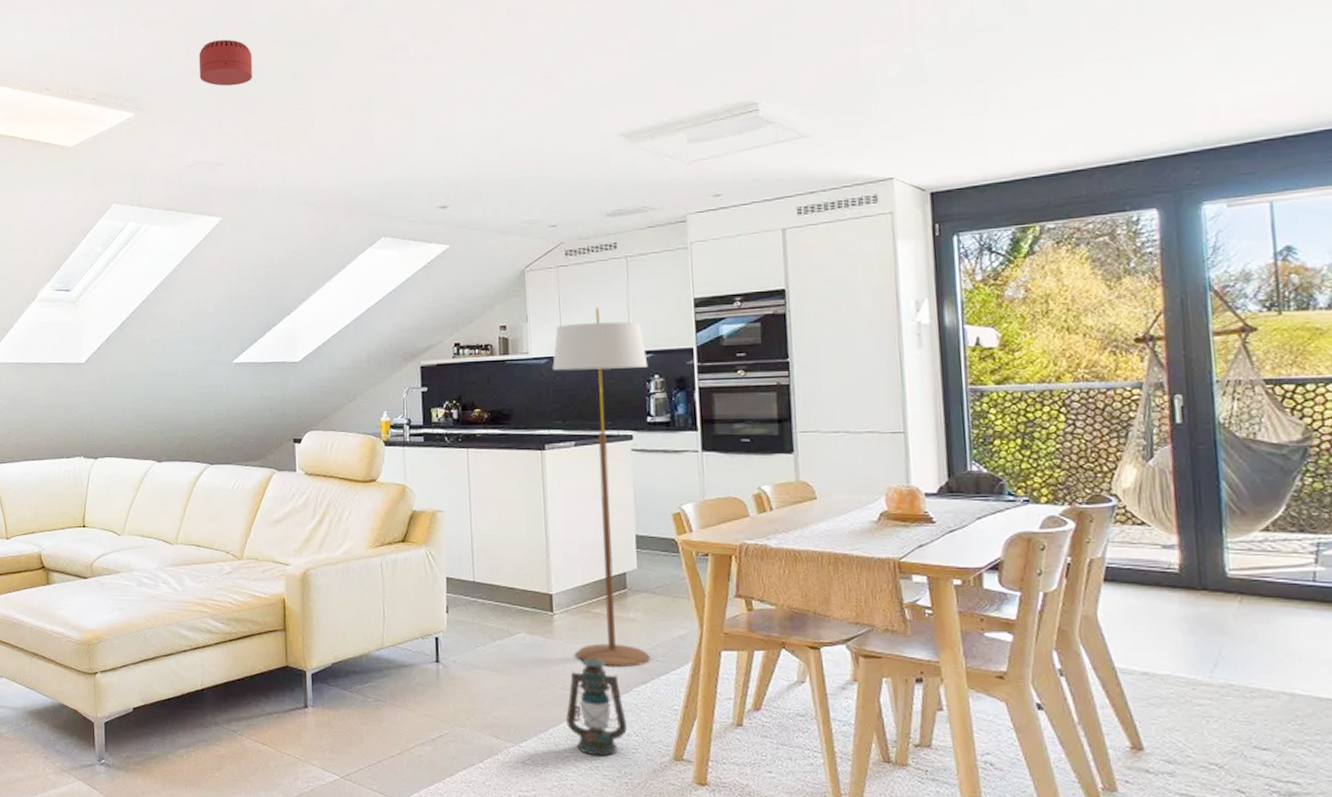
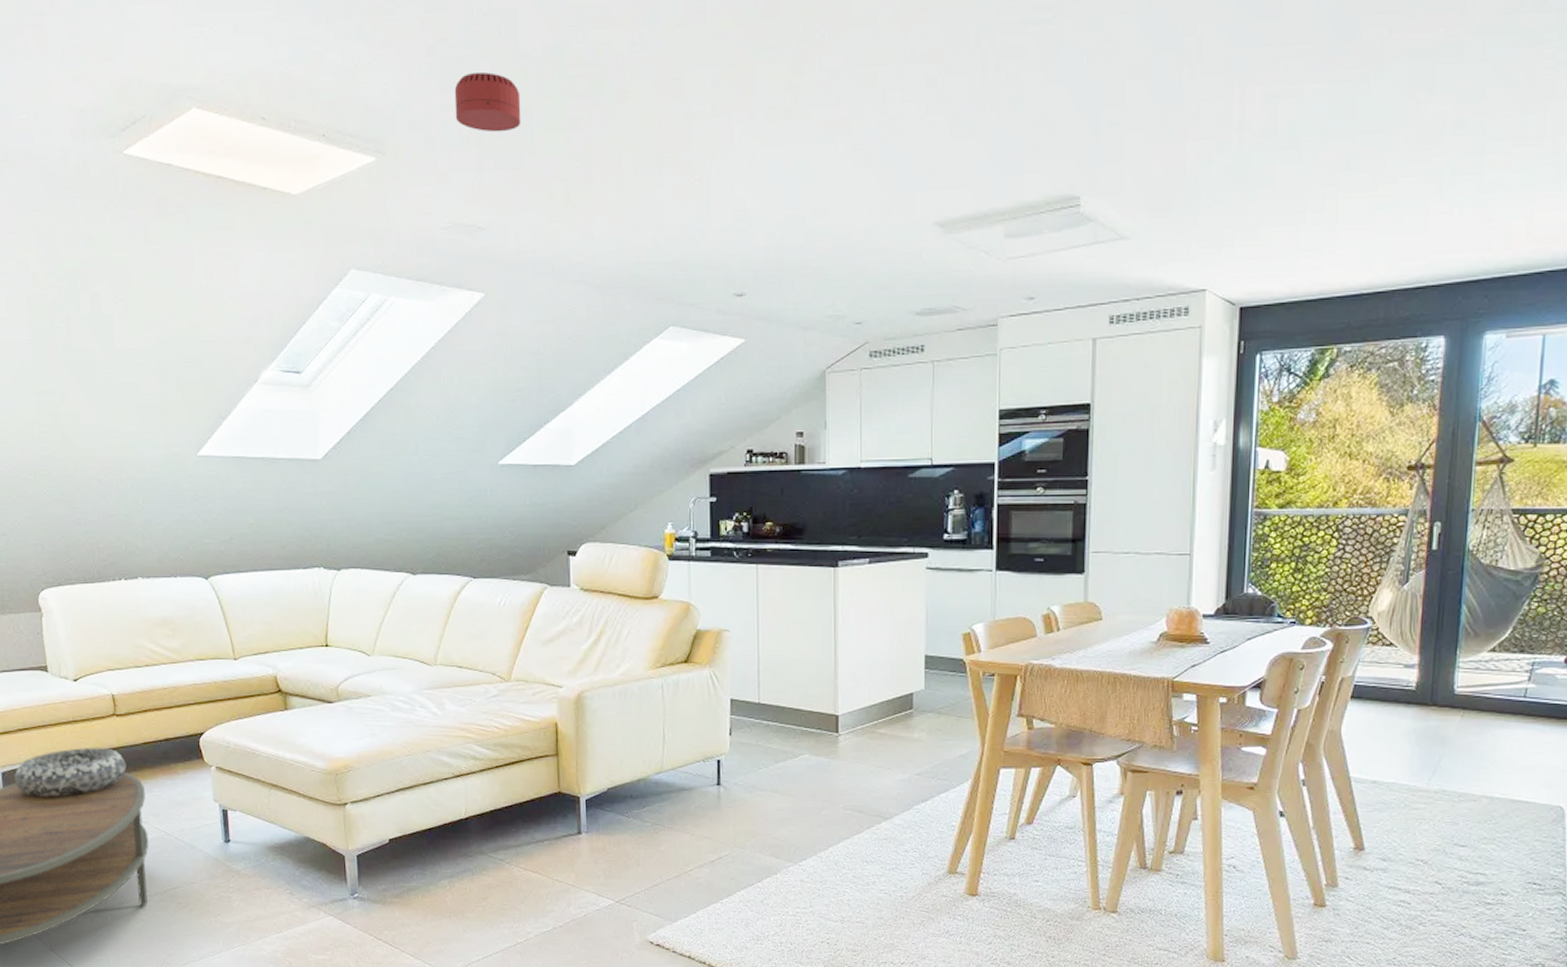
floor lamp: present [552,306,650,668] -> none [850,415,949,787]
lantern: present [566,658,627,757] -> none [847,778,905,872]

